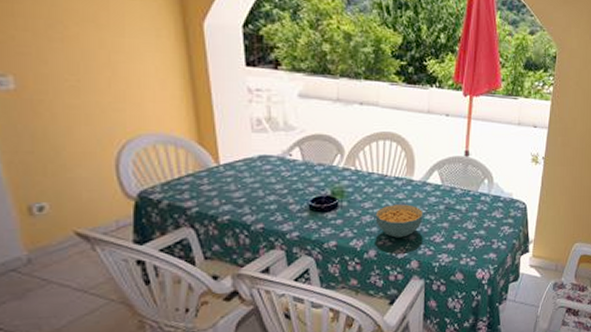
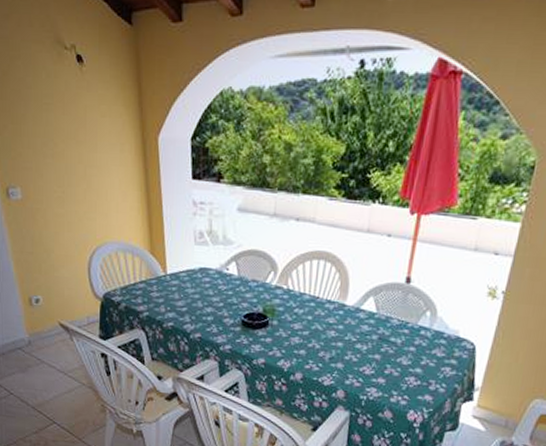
cereal bowl: present [375,204,423,238] -> none [304,328,354,365]

